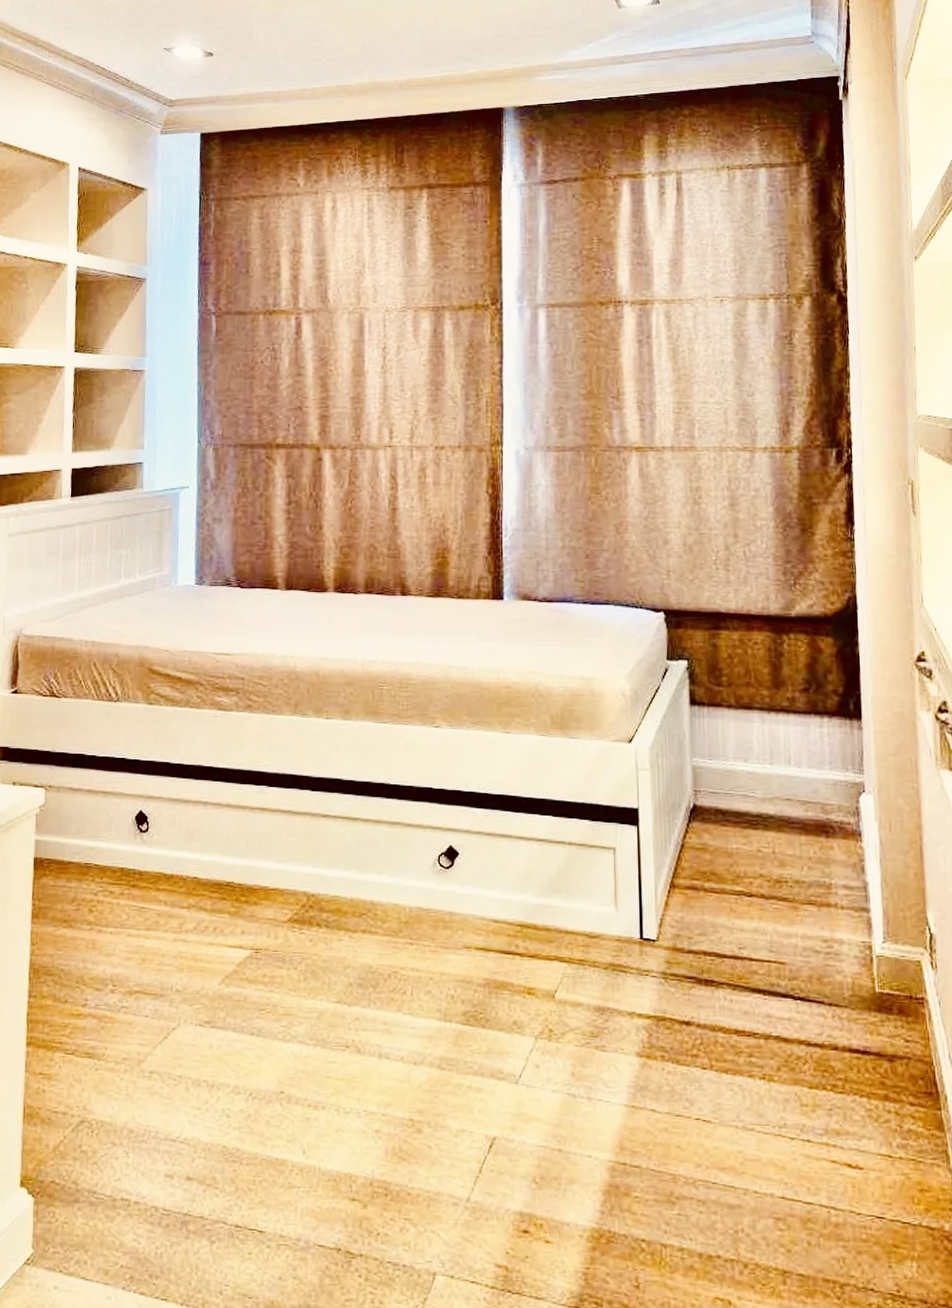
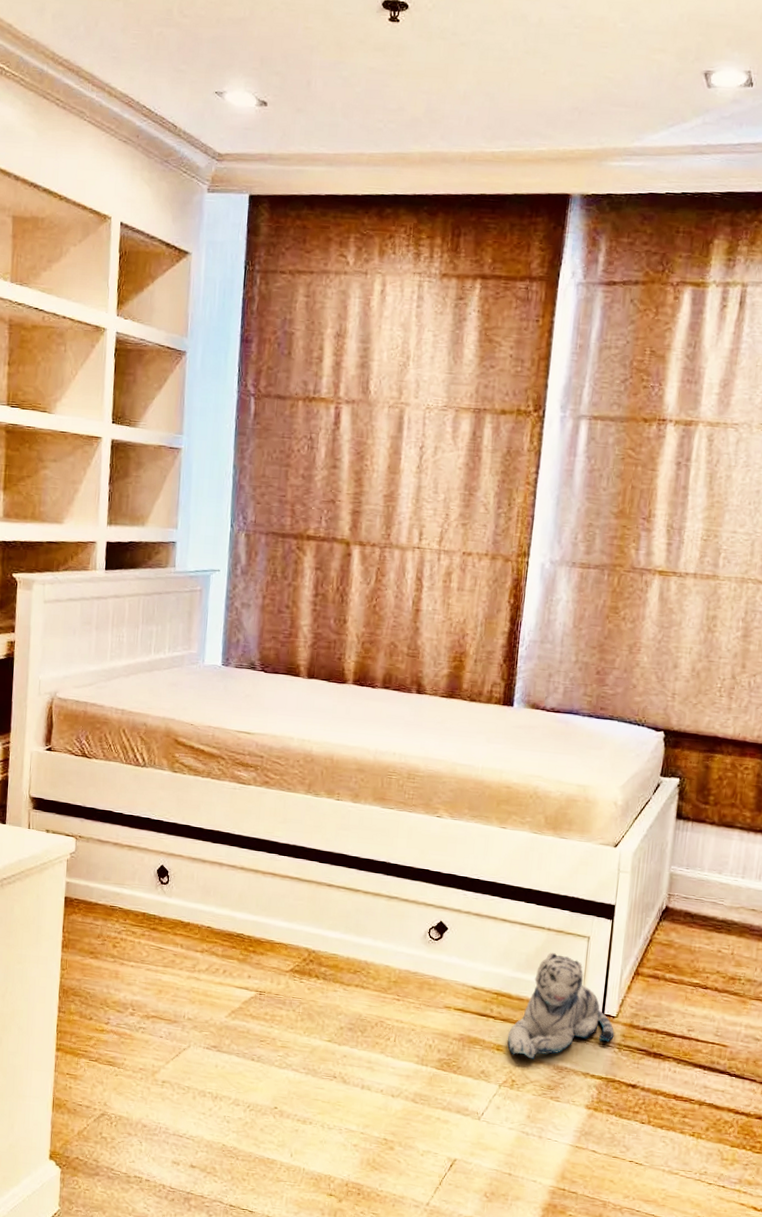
plush toy: none [538,871,658,1002] -> present [507,953,615,1059]

